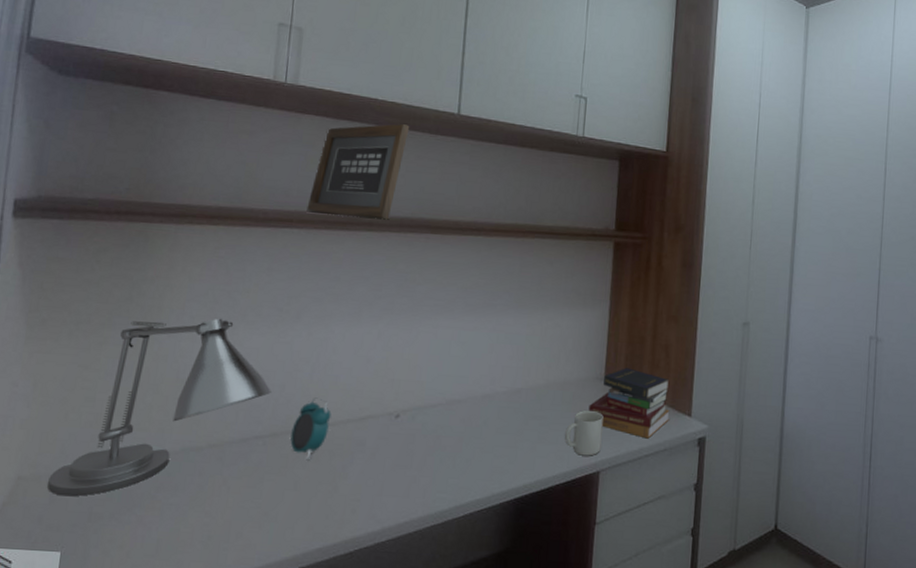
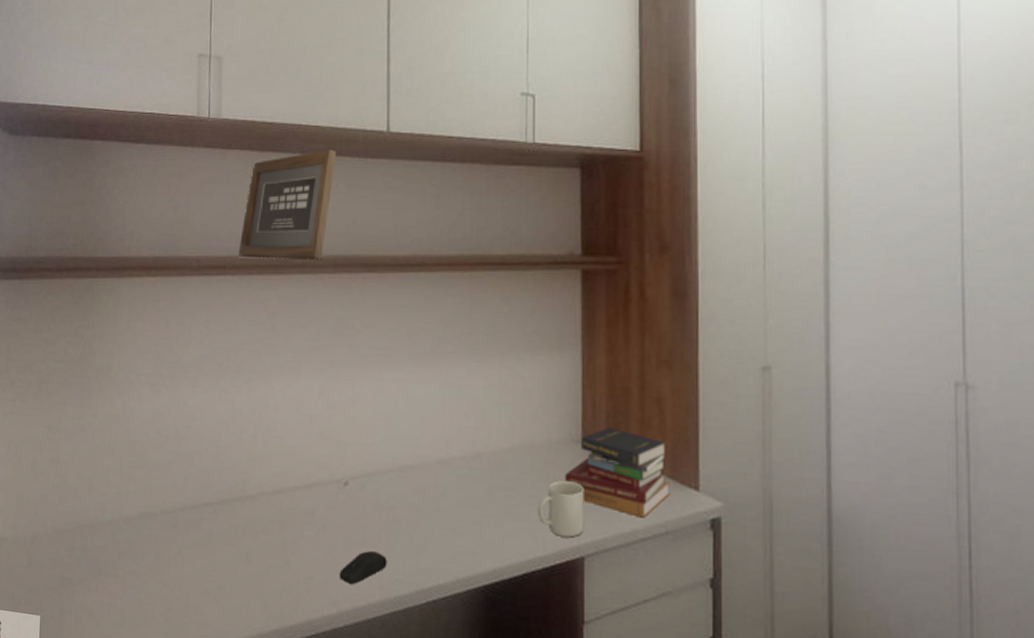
desk lamp: present [47,318,273,497] -> none [26,375,218,560]
alarm clock: present [290,396,332,461] -> none [239,460,278,531]
computer mouse: none [385,473,431,503] -> present [339,550,387,584]

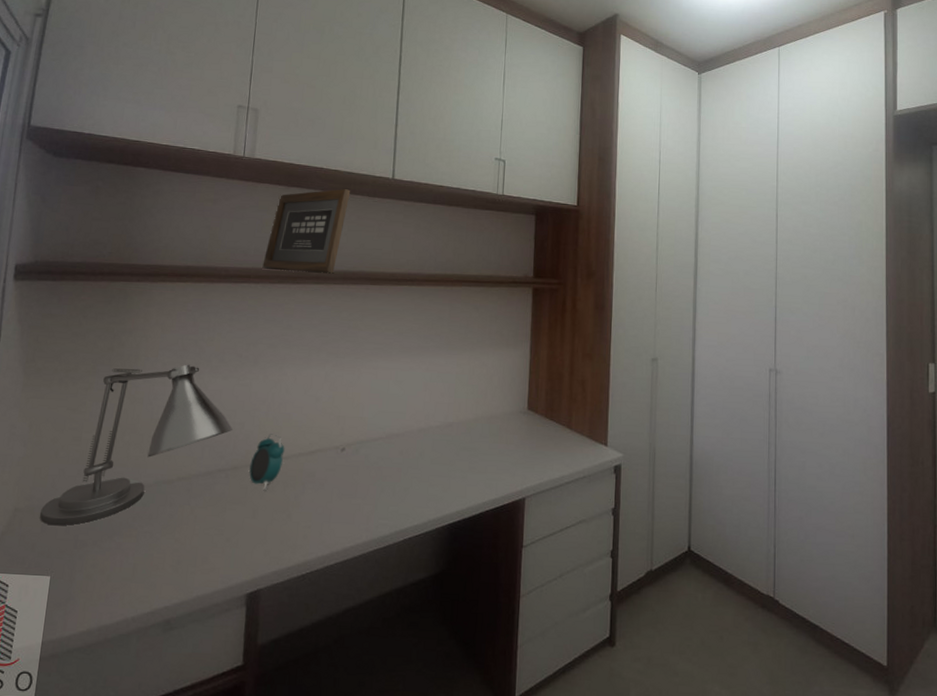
desk lamp: none [26,375,218,560] -> present [40,364,234,526]
alarm clock: none [239,460,278,531] -> present [249,432,285,491]
computer mouse: present [339,550,387,584] -> none [333,501,374,529]
mug: present [537,480,584,538] -> none [492,441,527,484]
books: present [565,427,670,518] -> none [514,402,588,467]

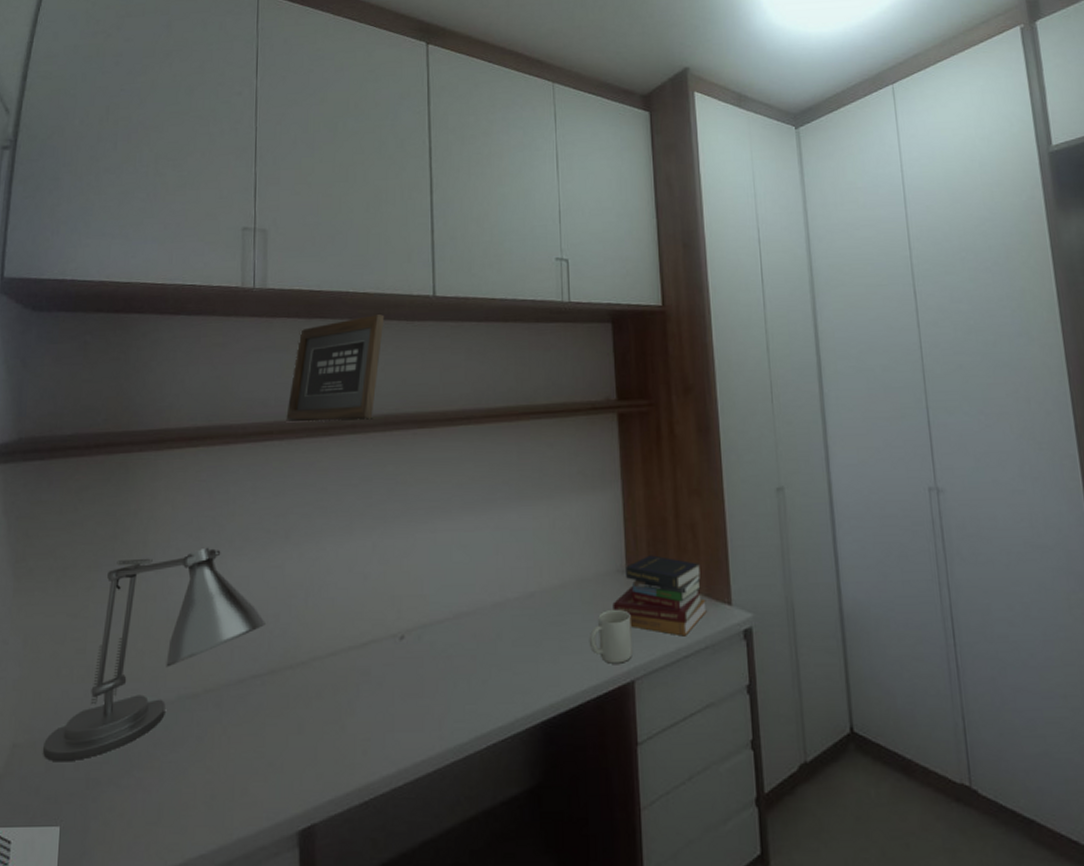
alarm clock: present [249,432,285,491] -> none [290,623,331,698]
mug: none [492,441,527,484] -> present [588,609,632,664]
books: none [514,402,588,467] -> present [612,555,707,637]

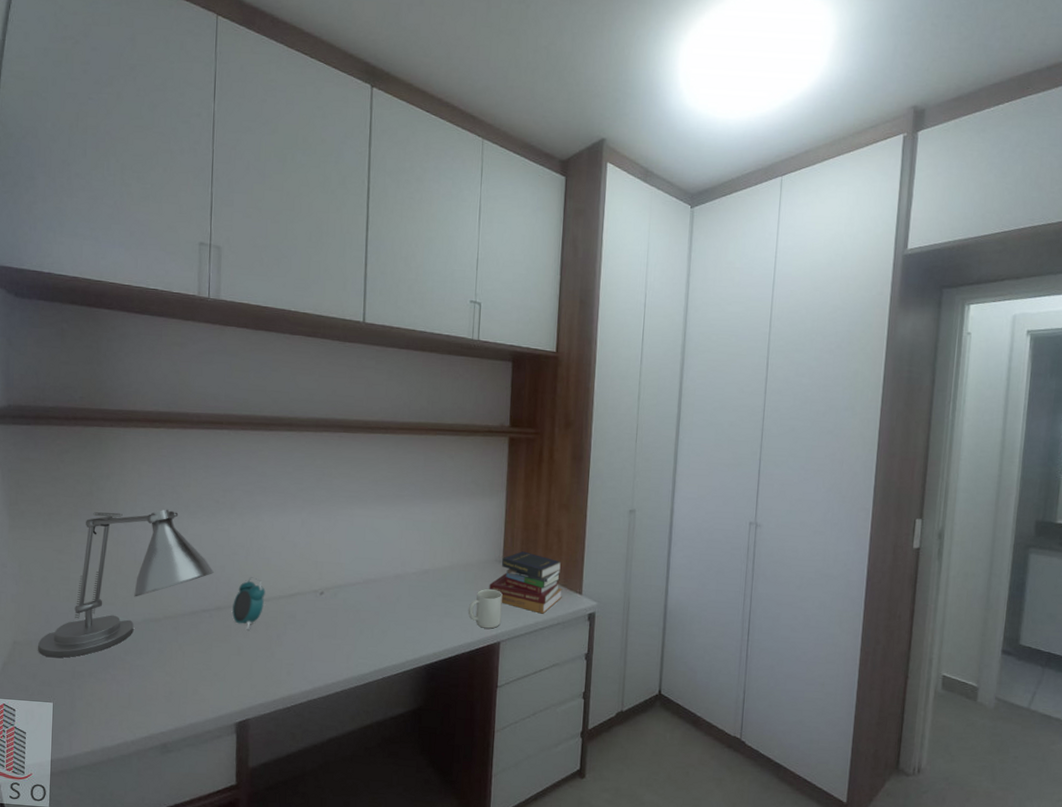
picture frame: present [286,314,385,423] -> none [234,333,321,421]
alarm clock: none [290,623,331,698] -> present [232,576,266,631]

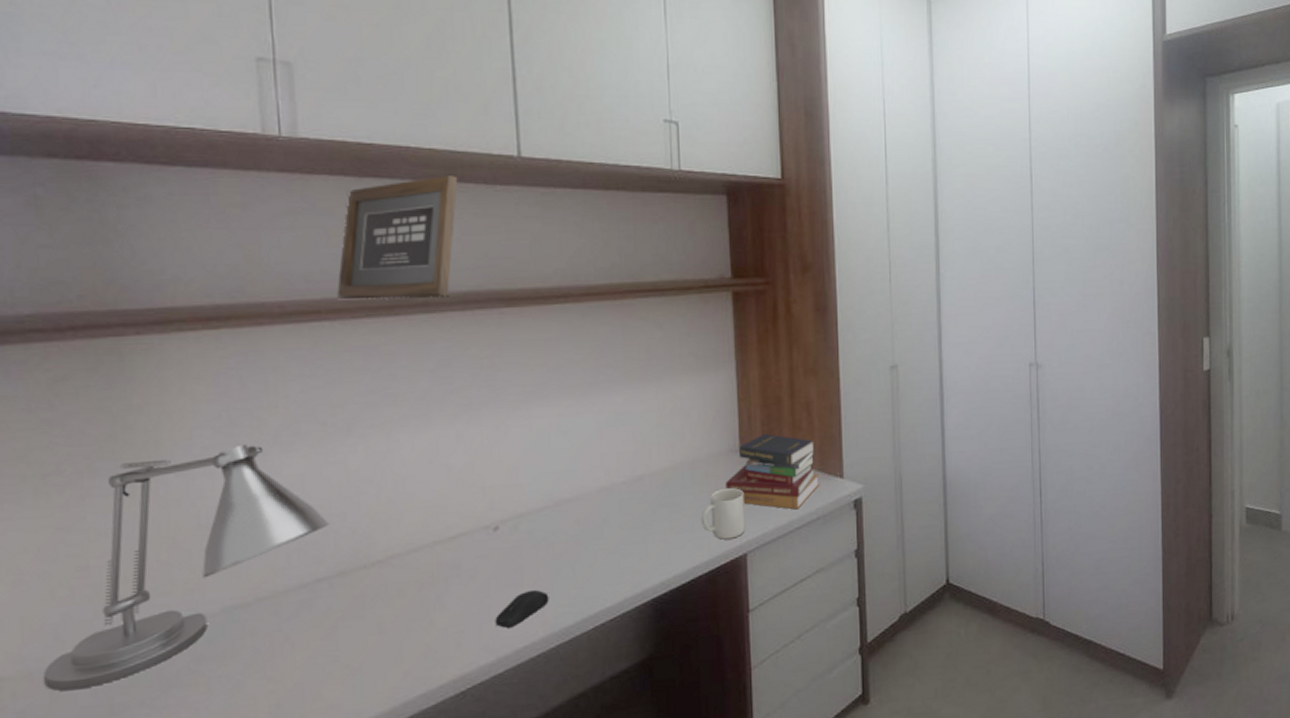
alarm clock: present [232,576,266,631] -> none [363,520,412,597]
picture frame: none [234,333,321,421] -> present [337,176,458,300]
computer mouse: none [314,642,353,667] -> present [495,589,549,628]

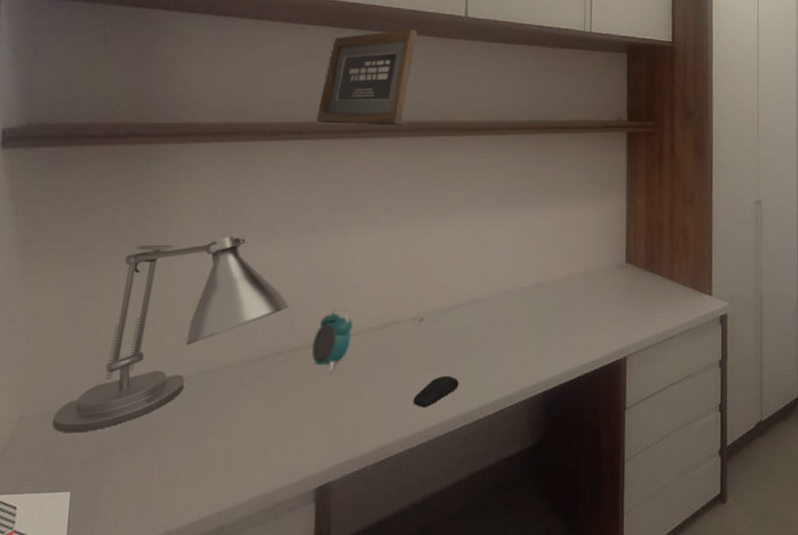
alarm clock: none [363,520,412,597] -> present [312,307,353,373]
mug: present [700,487,745,540] -> none [589,297,627,343]
books: present [725,434,819,510] -> none [612,253,691,321]

